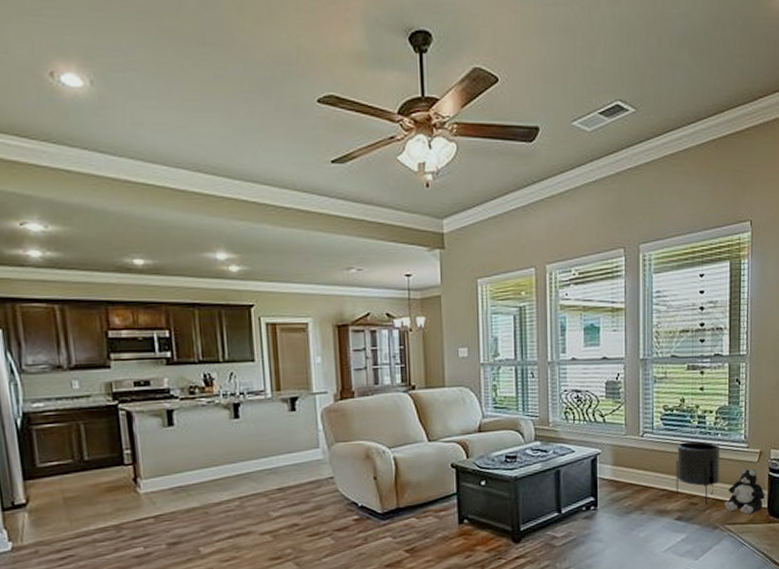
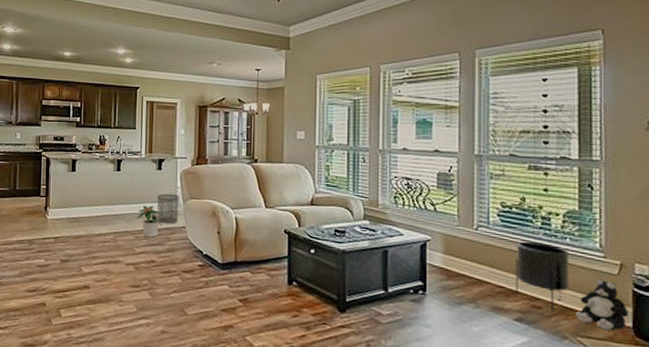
potted plant: none [269,457,303,497] -> present [137,205,162,238]
waste bin: none [293,439,324,478] -> present [157,194,179,224]

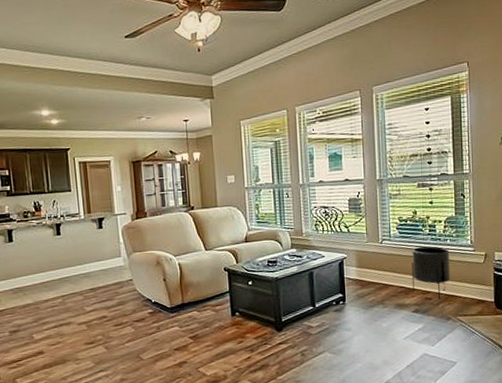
potted plant: present [137,205,162,238] -> none [83,264,110,295]
waste bin: present [157,194,179,224] -> none [101,250,125,280]
plush toy: present [576,278,629,331] -> none [456,268,492,308]

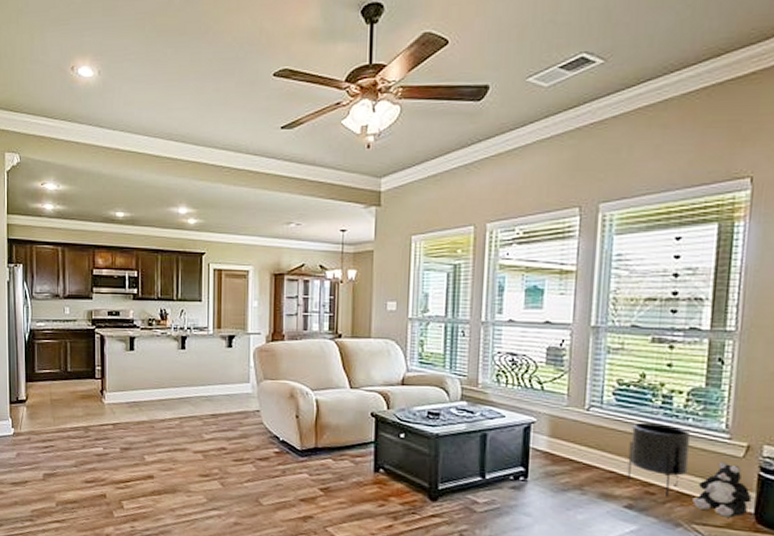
plush toy: none [456,268,492,308] -> present [692,462,752,518]

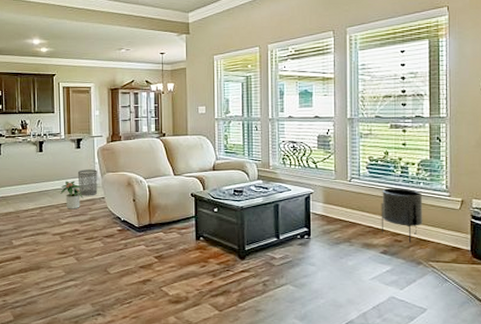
potted plant: none [205,387,234,423] -> present [60,181,84,209]
waste bin: none [227,374,252,408] -> present [77,169,98,196]
plush toy: present [692,462,752,518] -> none [428,214,468,255]

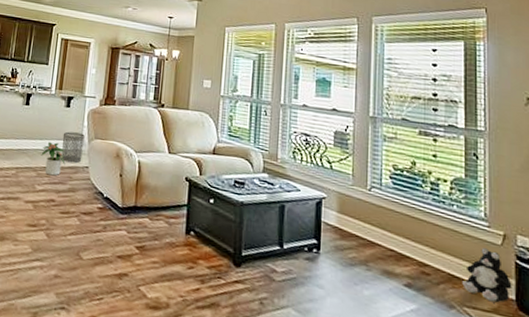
planter: present [381,188,423,243] -> none [405,205,457,278]
plush toy: none [428,214,468,255] -> present [462,248,512,303]

